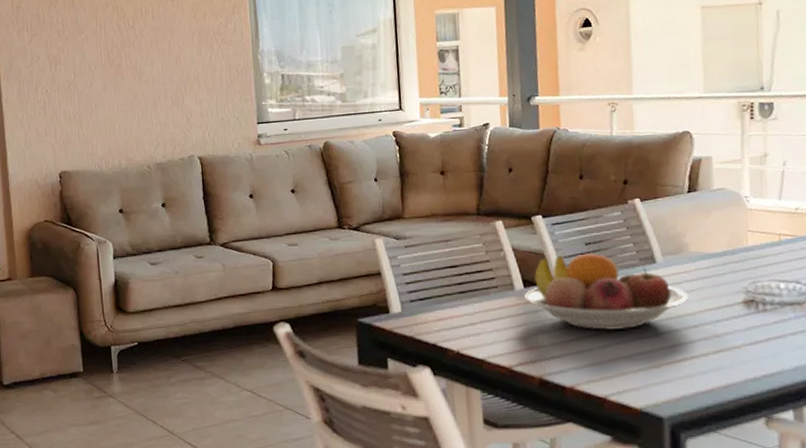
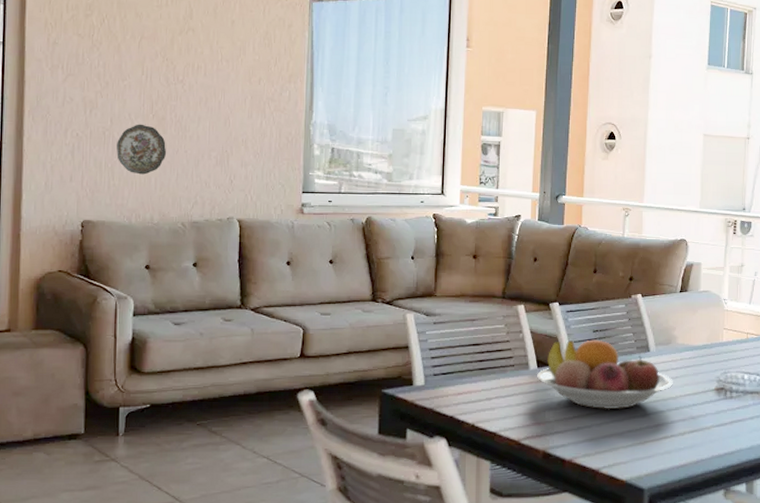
decorative plate: none [81,73,126,123] -> present [116,124,166,175]

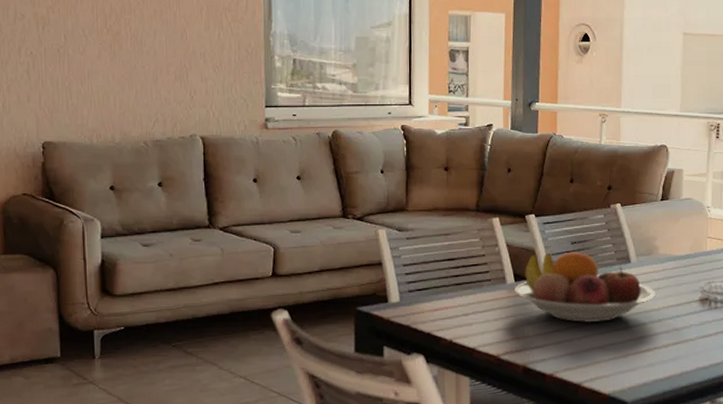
decorative plate: present [116,124,166,175] -> none [72,39,123,93]

